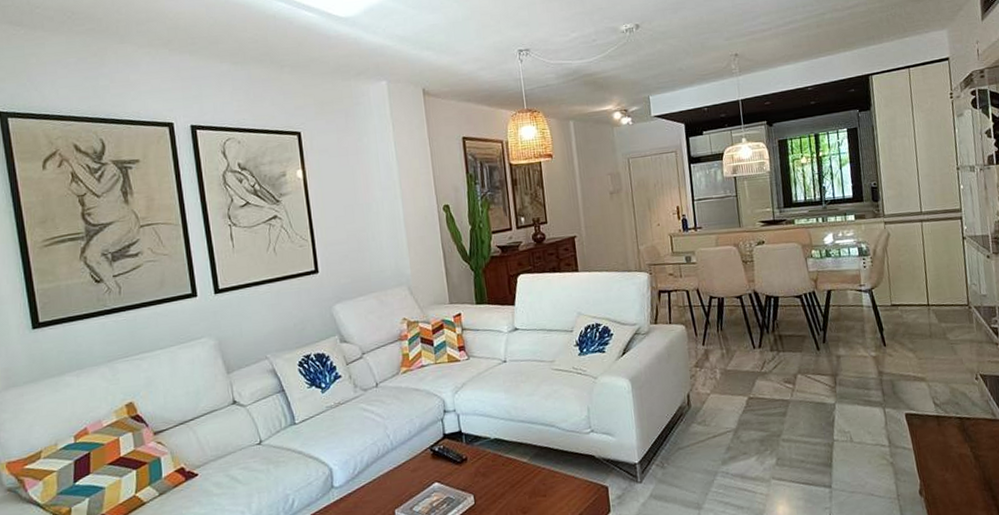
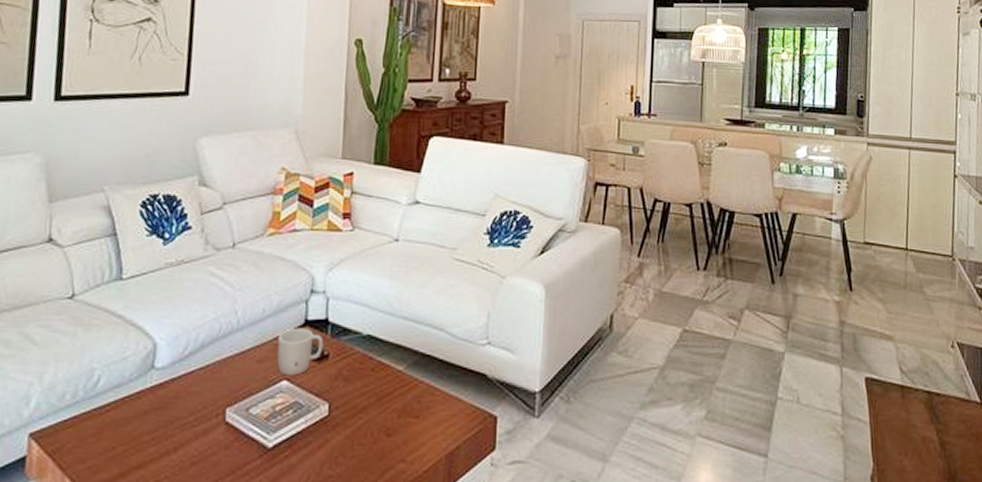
mug: none [425,440,462,479] -> present [276,327,324,376]

